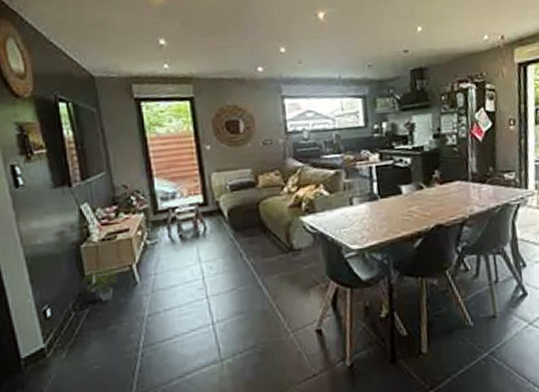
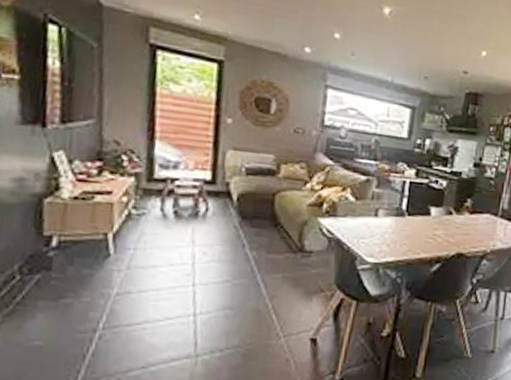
potted plant: present [82,262,118,301] -> none [37,224,88,269]

